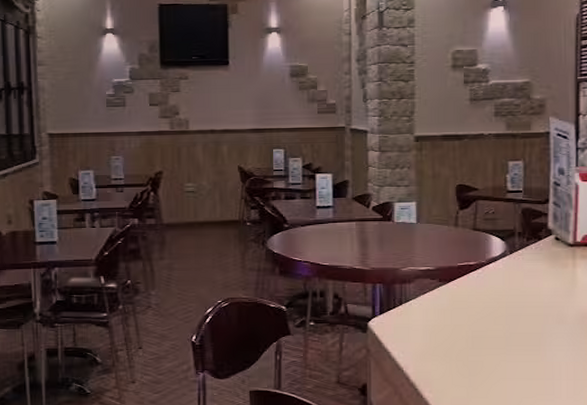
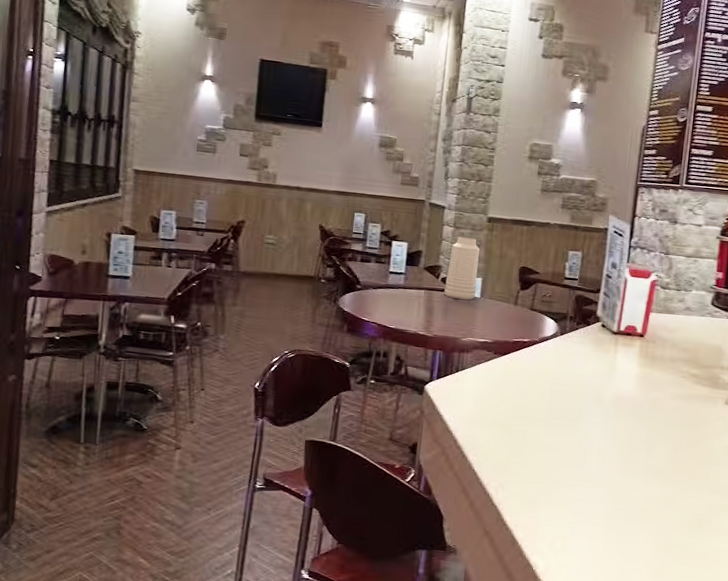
vase: none [376,160,410,228] -> present [443,237,480,301]

